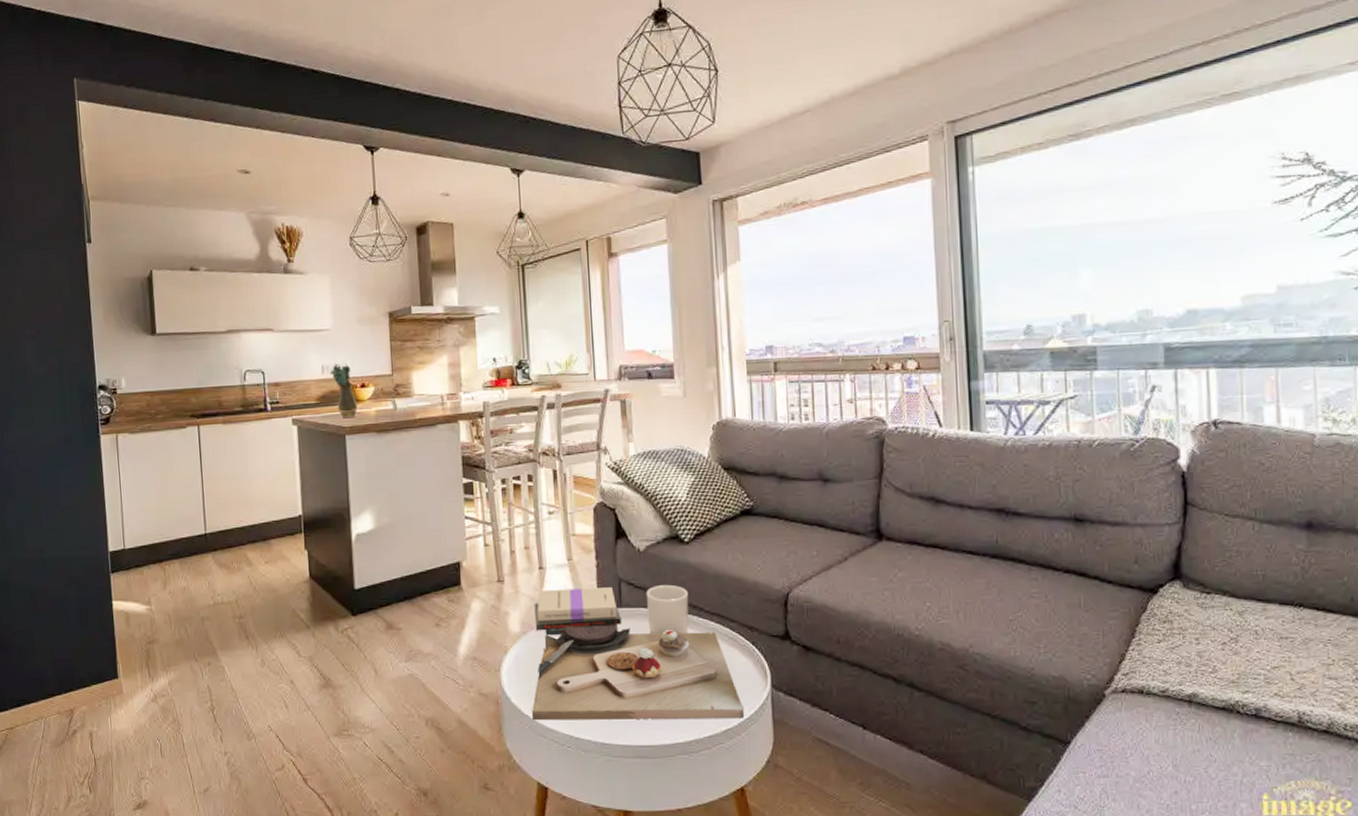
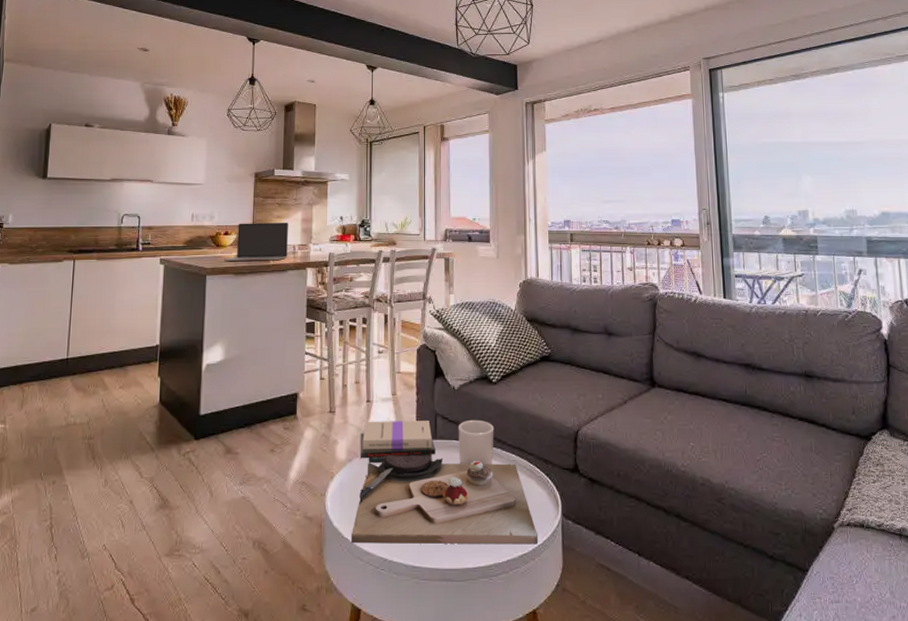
vase: present [330,363,358,419] -> none [198,213,220,261]
laptop: none [364,368,435,419] -> present [224,222,288,262]

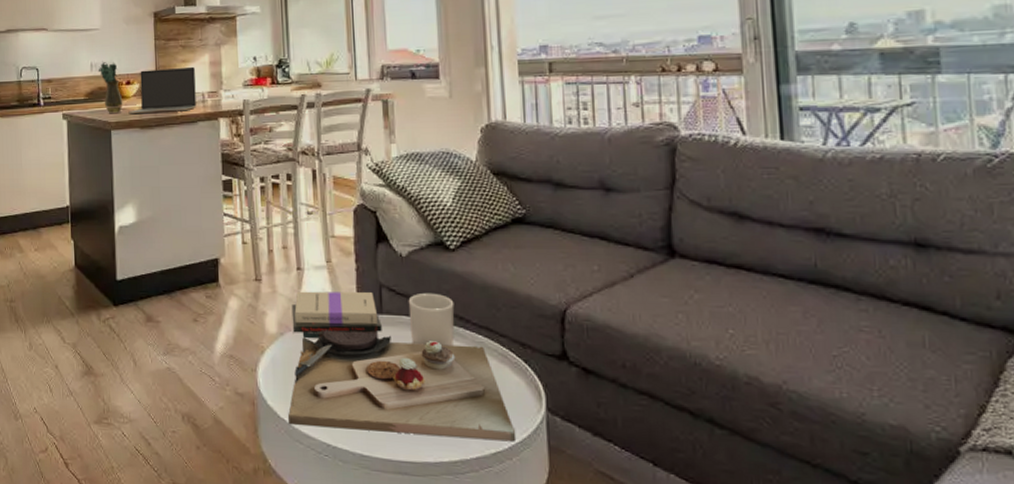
vase: none [198,213,220,261] -> present [98,61,123,114]

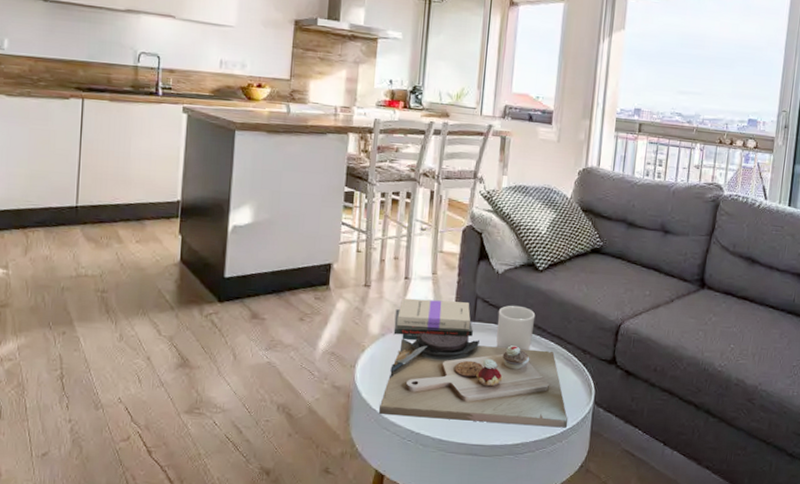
vase: present [98,61,123,114] -> none [227,60,252,115]
laptop: present [128,66,197,115] -> none [256,75,330,122]

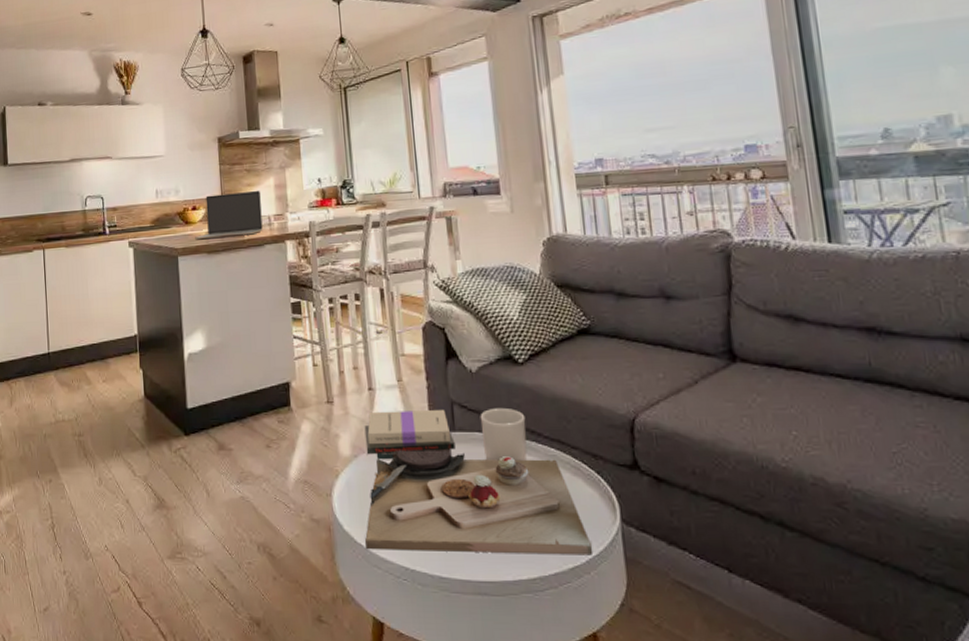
laptop: none [256,75,330,122] -> present [195,190,263,240]

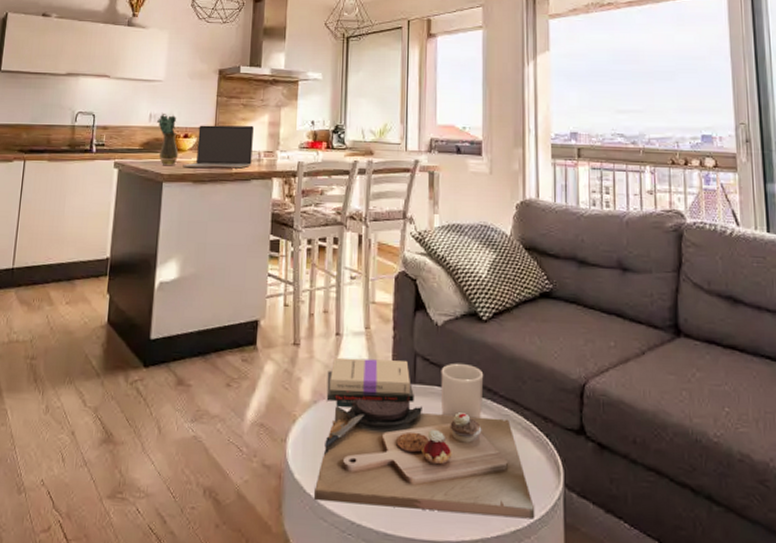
vase: none [163,187,190,240] -> present [156,112,179,166]

